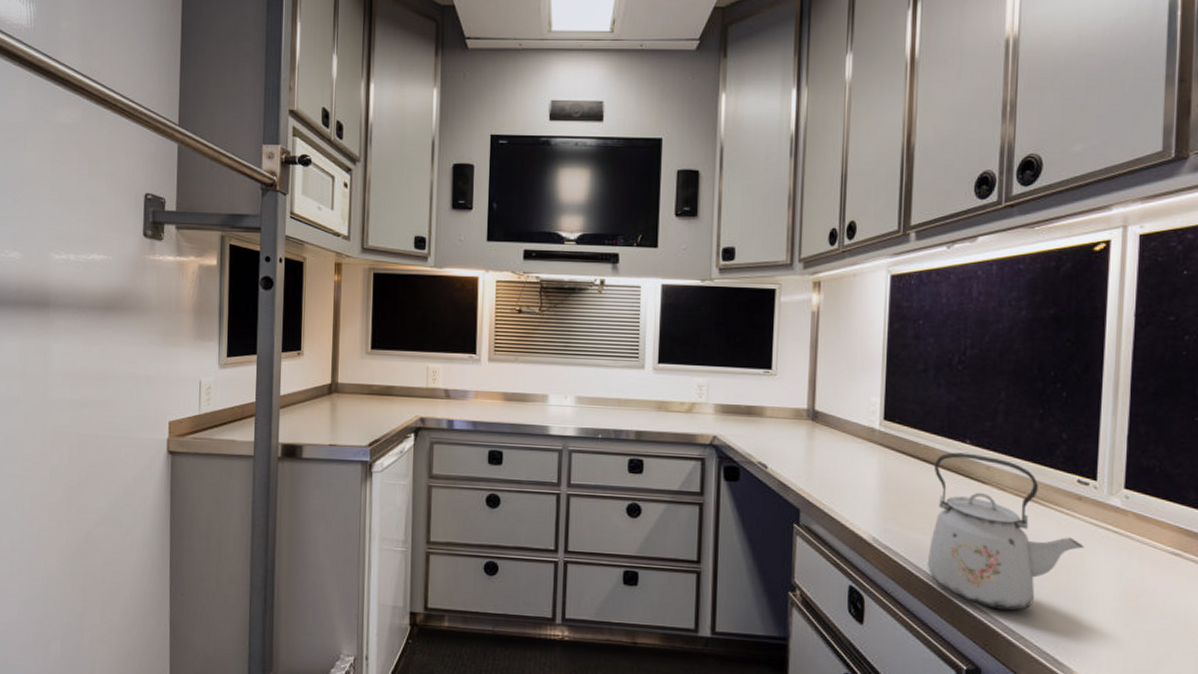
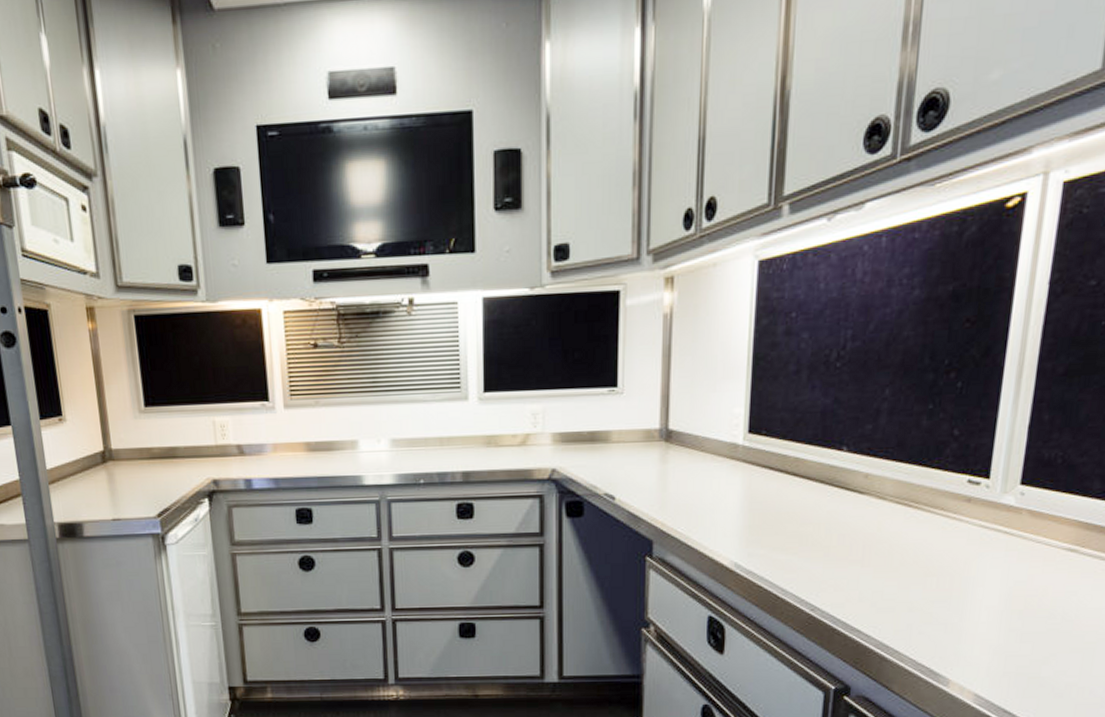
kettle: present [927,452,1084,611] -> none [794,461,970,626]

